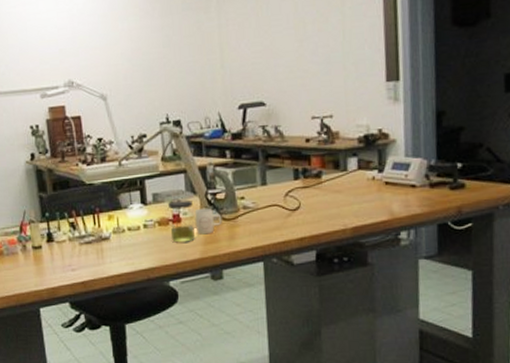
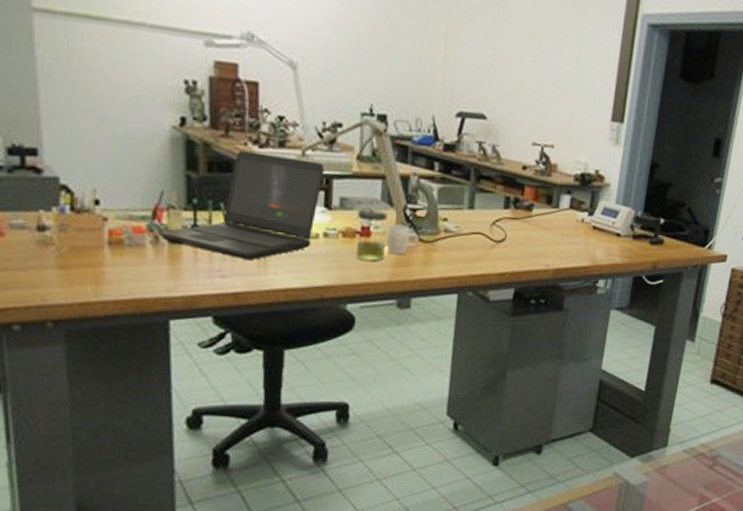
laptop computer: none [26,168,138,255] -> present [160,150,325,261]

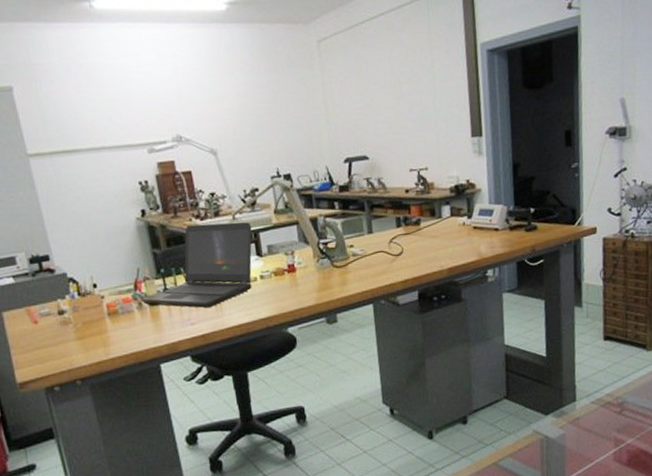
jar: present [357,210,388,261] -> none [283,250,310,291]
mug: present [386,223,419,256] -> none [308,256,334,282]

